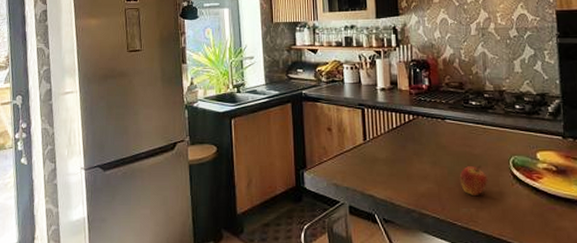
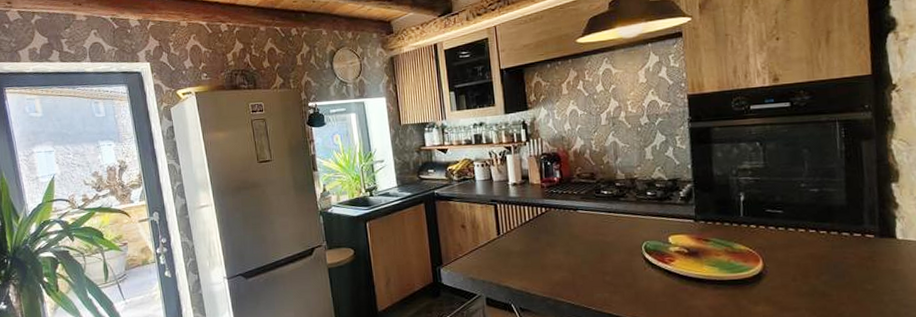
fruit: present [459,165,488,195] -> none [592,252,621,281]

